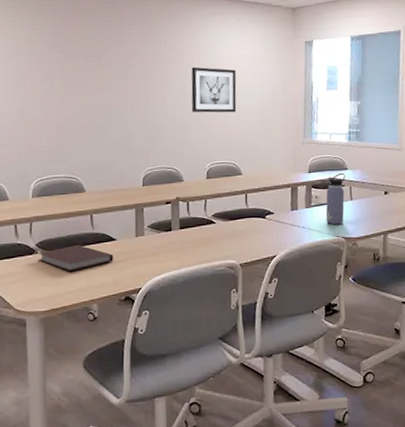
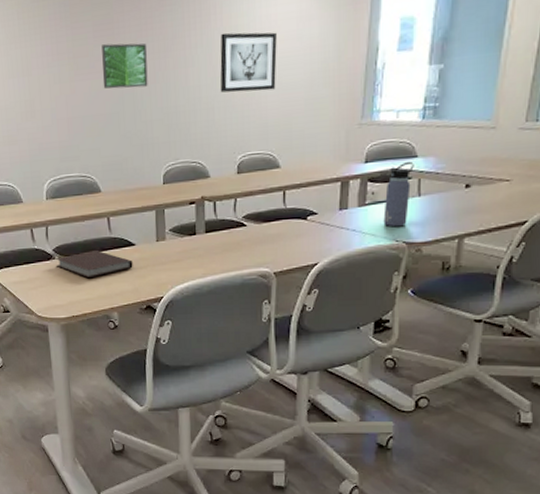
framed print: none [90,68,131,105] -> present [102,43,148,89]

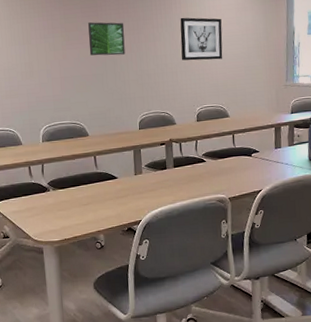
notebook: present [55,250,133,279] -> none [49,183,116,207]

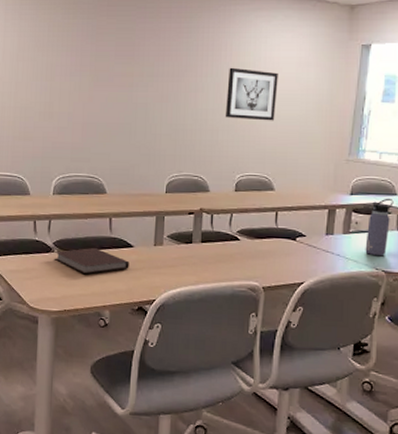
notebook: none [49,183,116,207] -> present [54,248,129,275]
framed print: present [88,22,126,56] -> none [119,63,163,104]

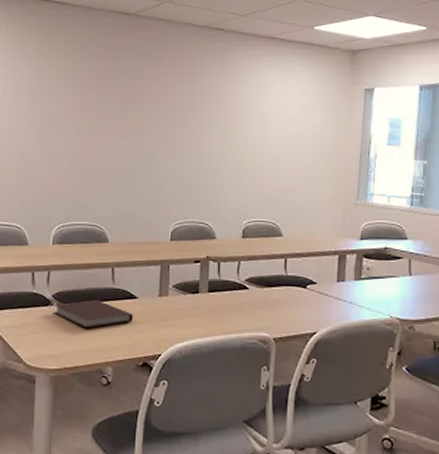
wall art: present [225,67,278,121] -> none [230,112,283,165]
water bottle: present [365,198,394,257] -> none [378,242,405,303]

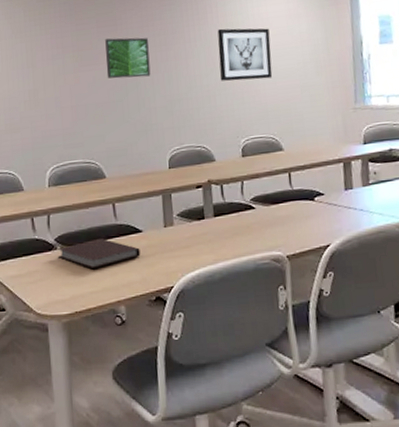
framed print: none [121,109,166,149] -> present [105,37,151,79]
wall art: none [230,112,283,165] -> present [217,28,273,81]

